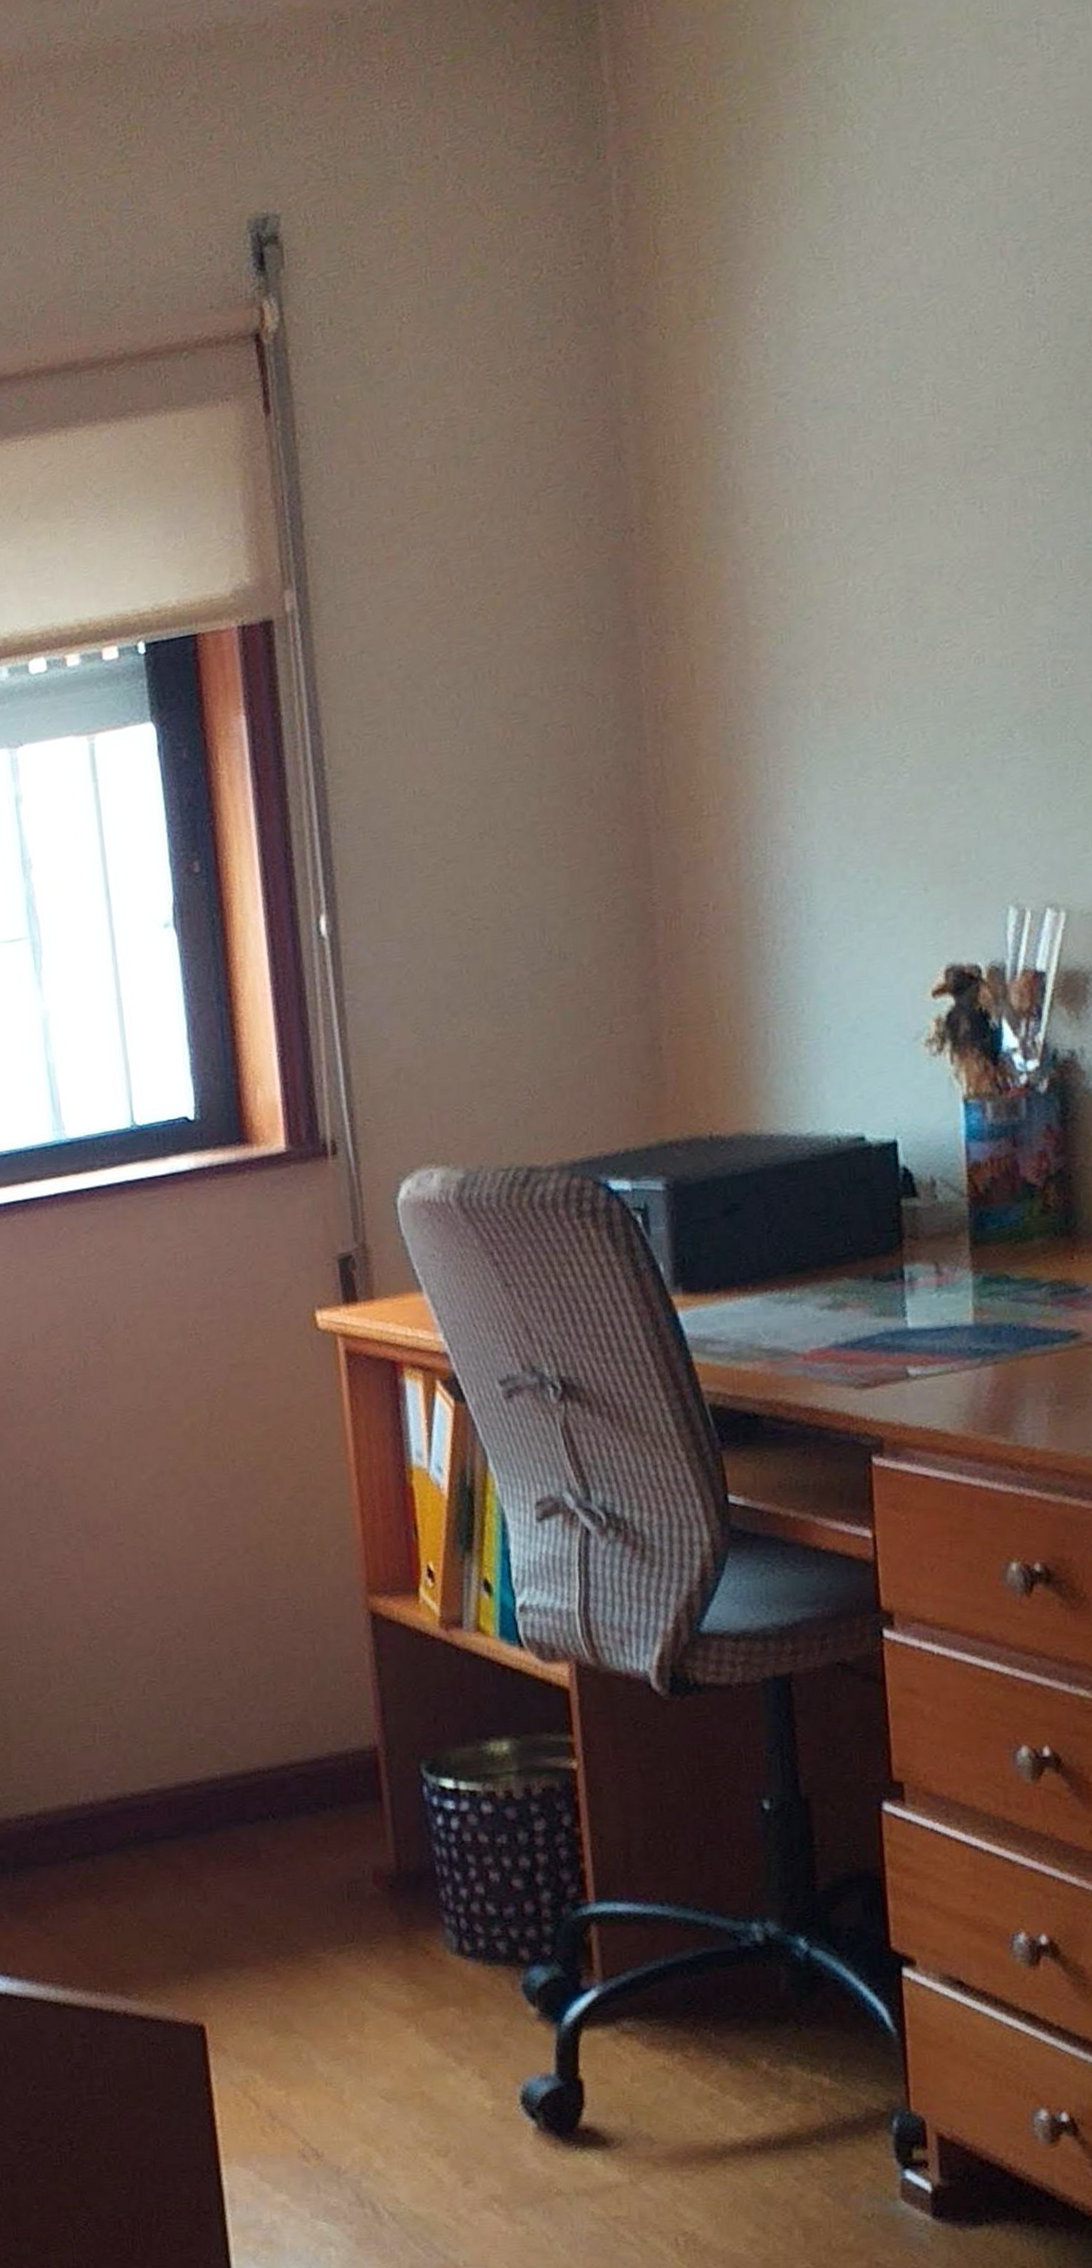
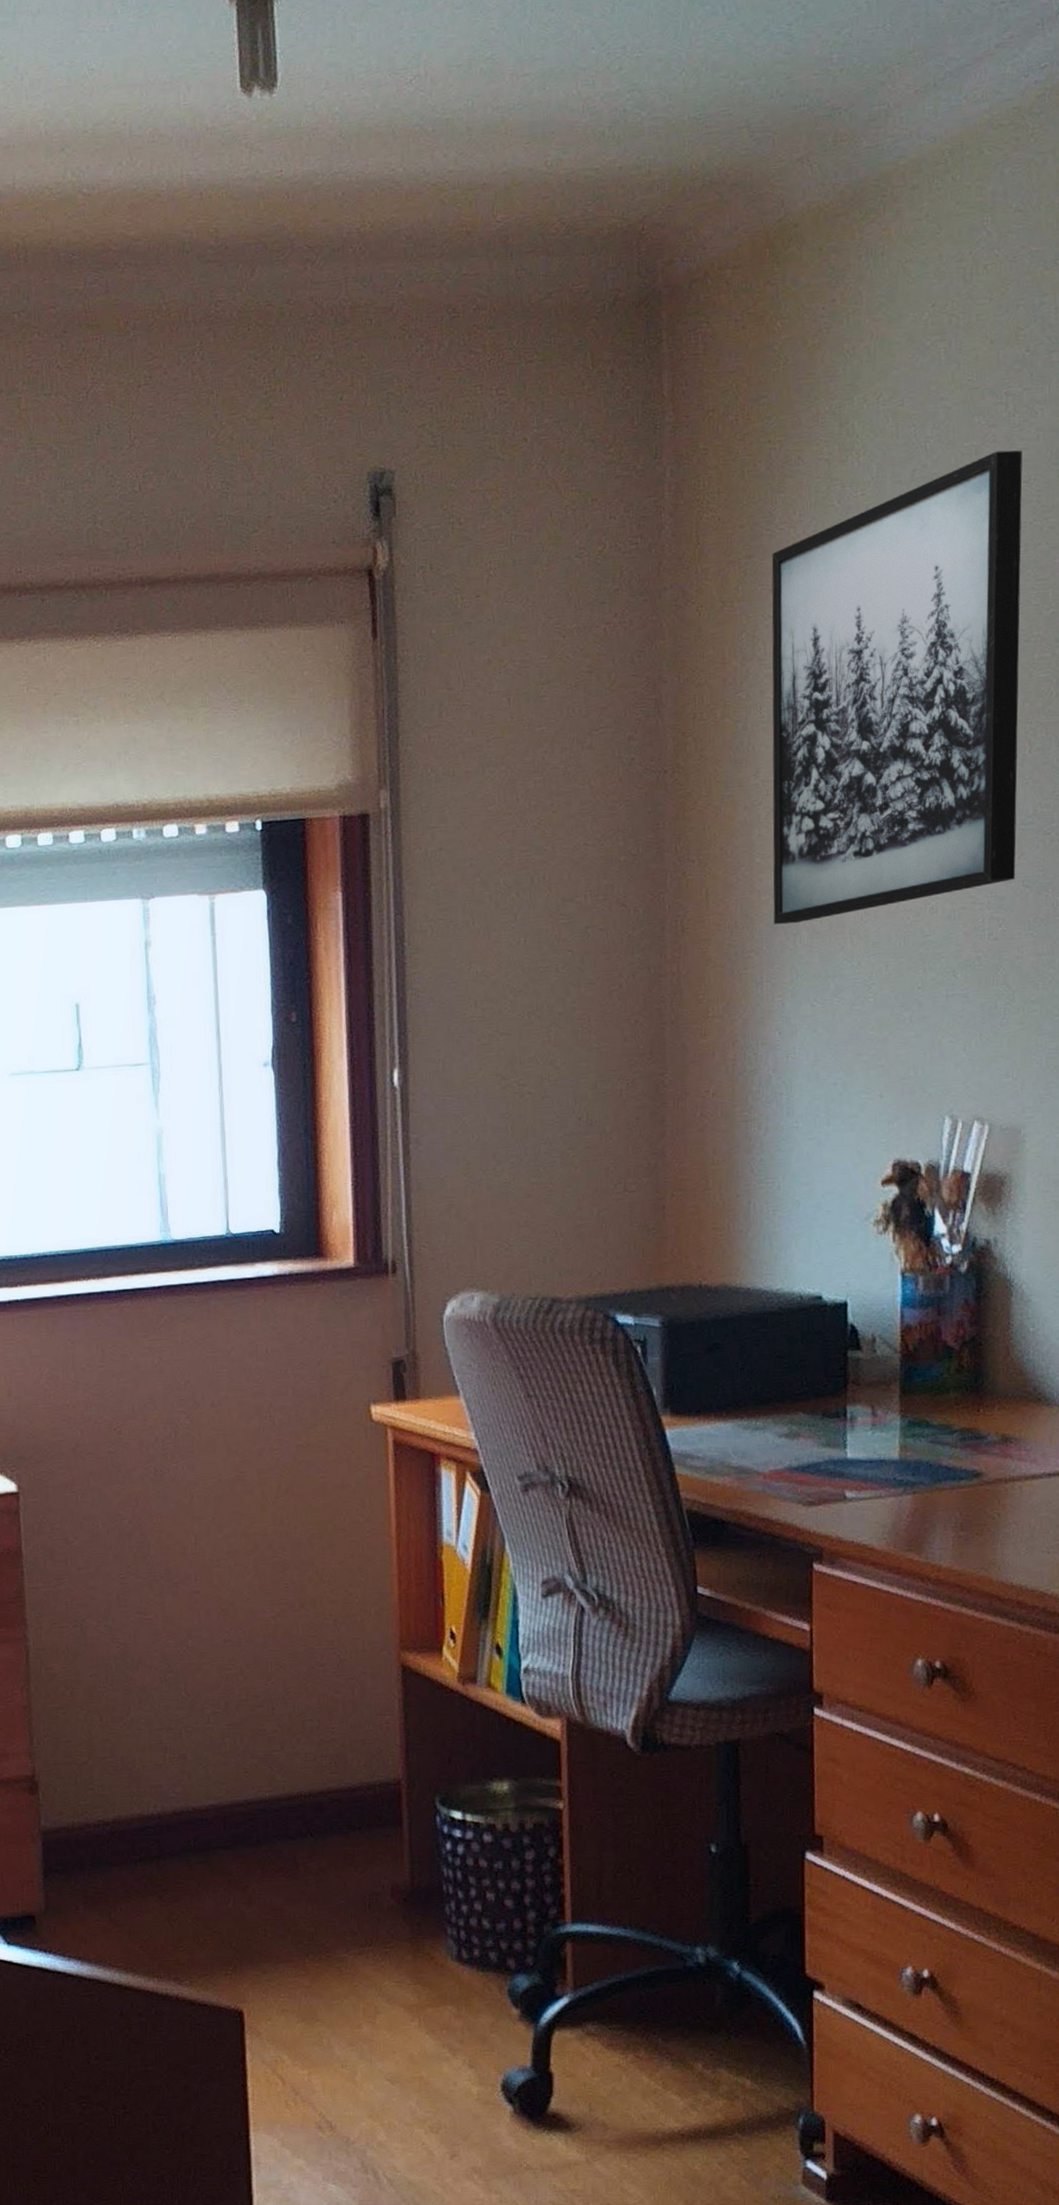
wall art: none [750,89,1083,699] -> present [771,450,1023,925]

